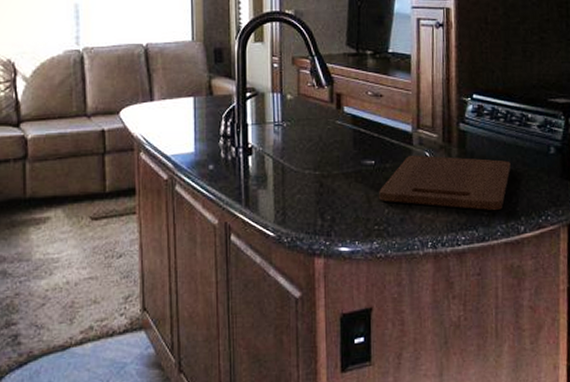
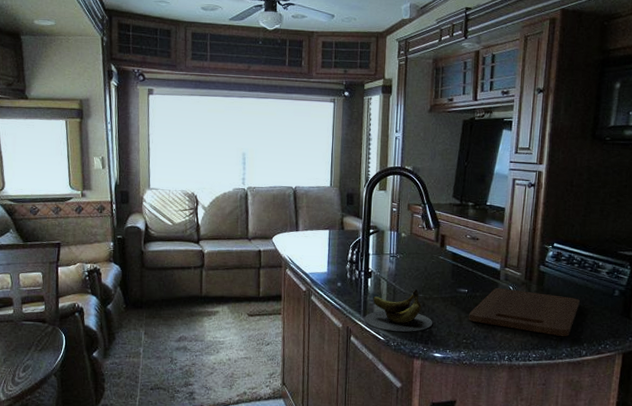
banana: none [247,165,335,223] -> present [364,289,433,332]

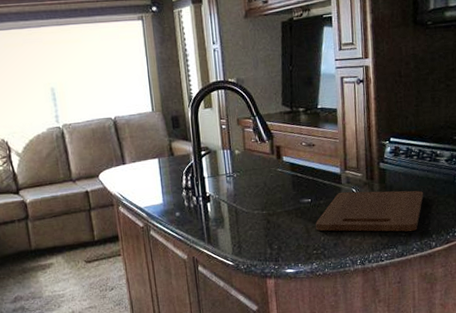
banana: present [364,289,433,332] -> none [209,207,281,254]

